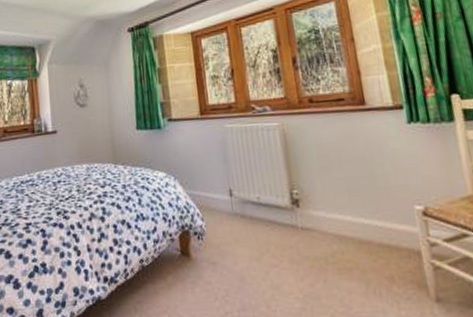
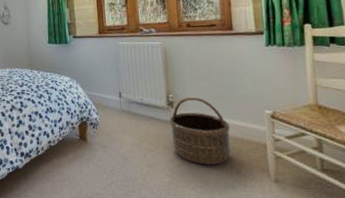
basket: none [296,191,377,283] -> present [170,96,231,165]

